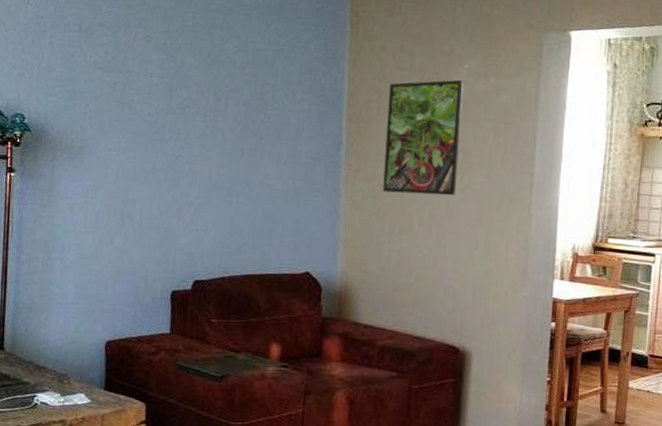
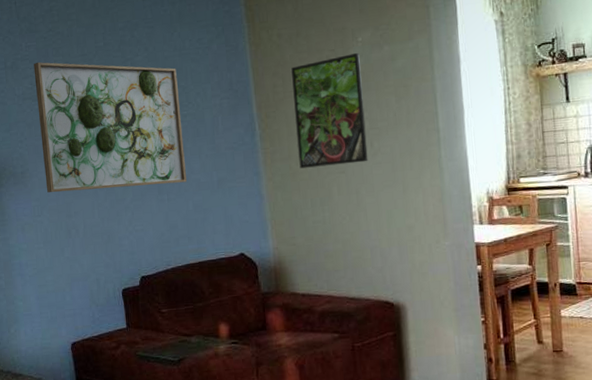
wall art: none [104,30,267,187] -> present [33,62,187,193]

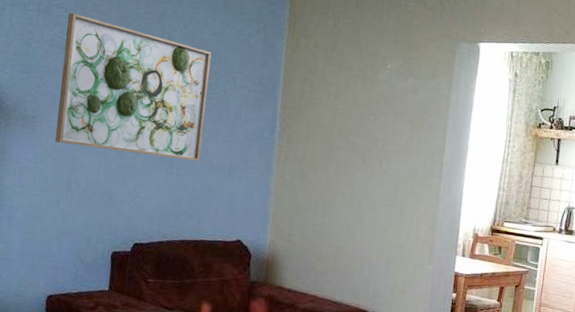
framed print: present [291,53,368,169] -> none [310,77,386,179]

